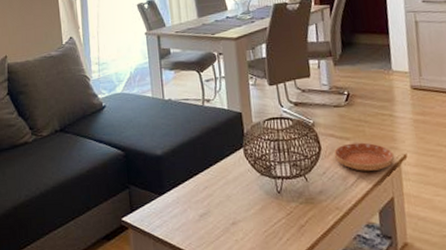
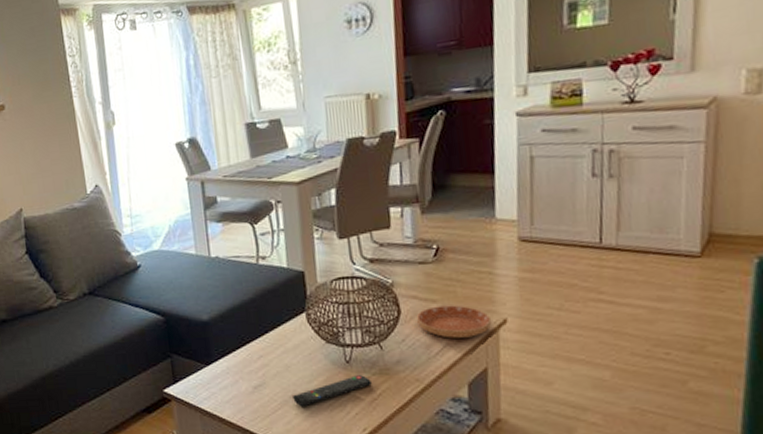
remote control: none [233,204,300,234] -> present [293,375,372,407]

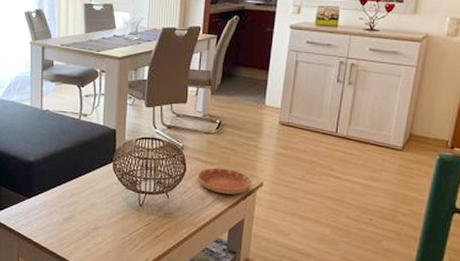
remote control: present [293,375,372,407] -> none [94,216,157,238]

